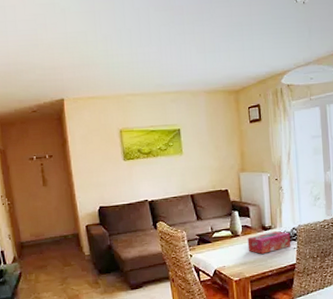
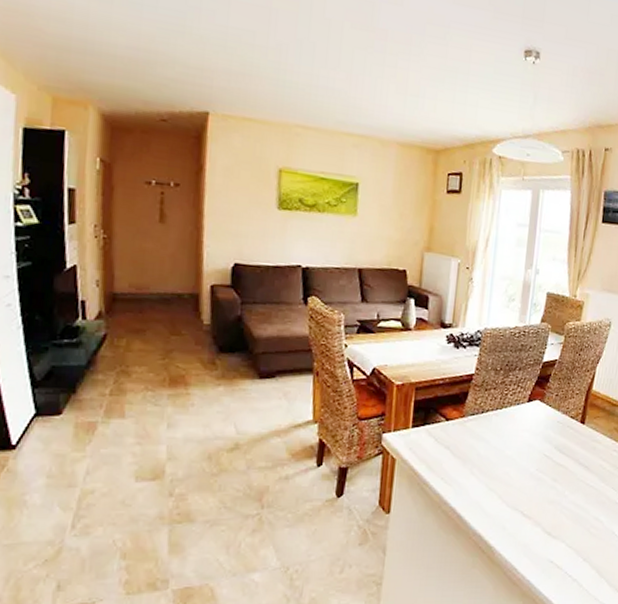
tissue box: present [247,231,291,254] -> none [419,331,474,357]

